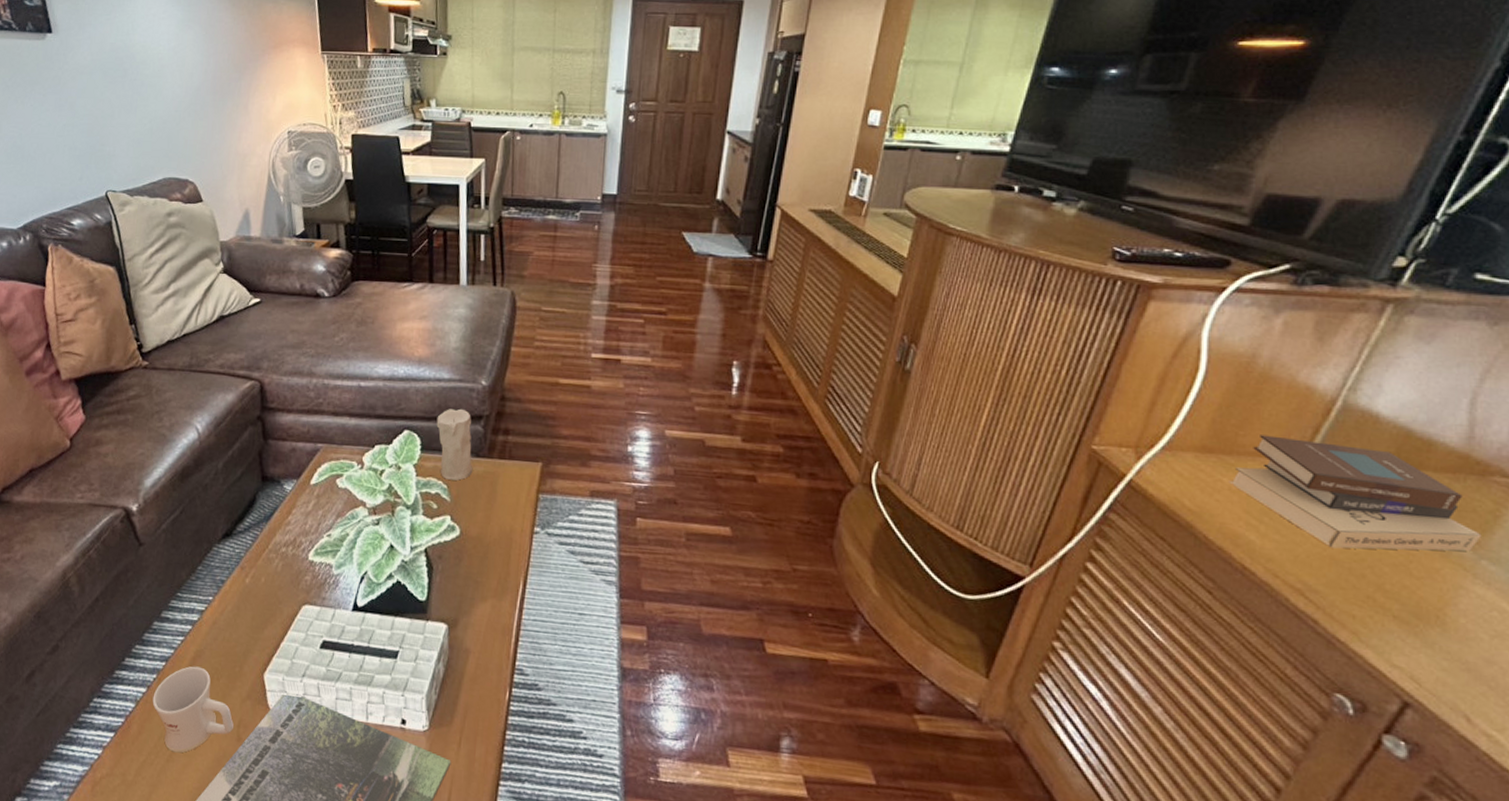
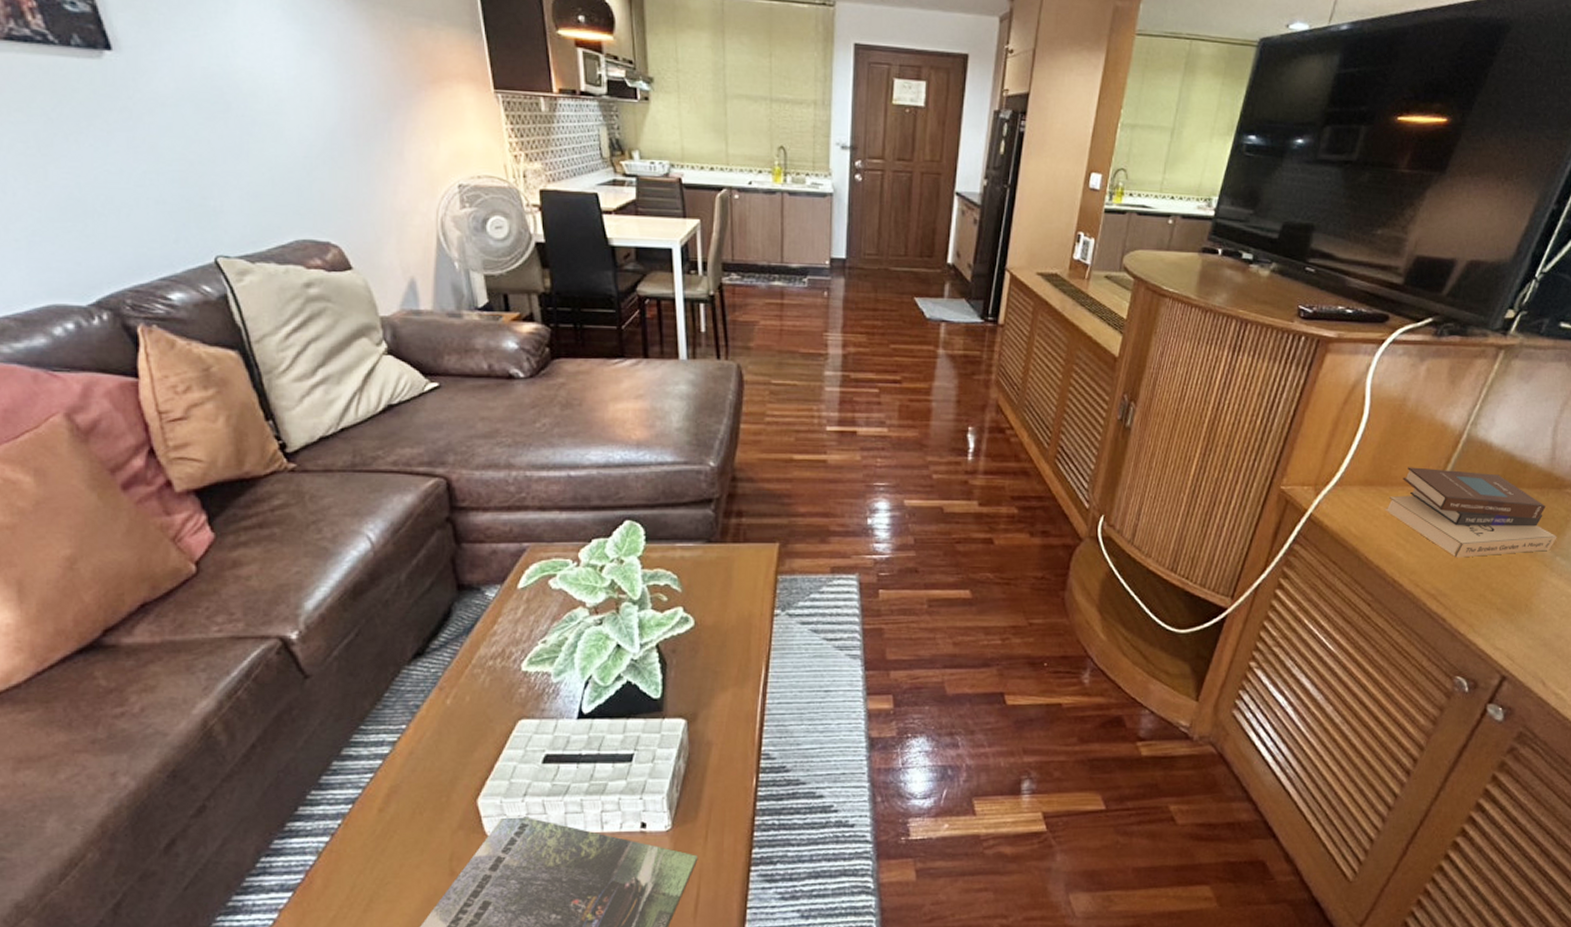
mug: present [152,666,235,753] -> none [339,803,446,901]
candle: present [436,408,473,481] -> none [661,493,705,569]

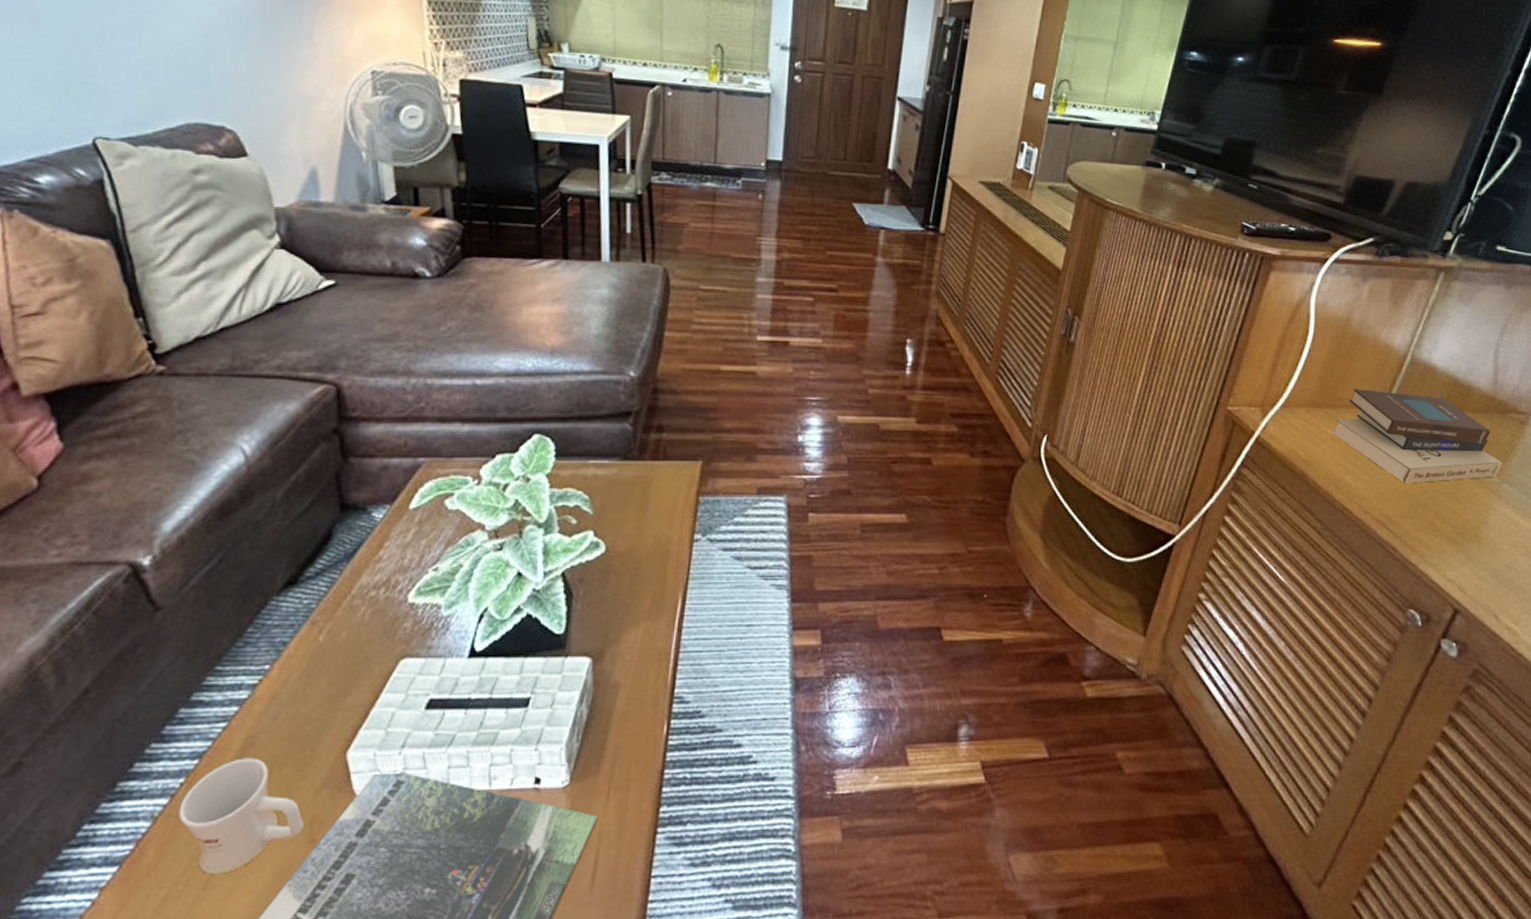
mug: none [339,803,446,901] -> present [178,757,305,875]

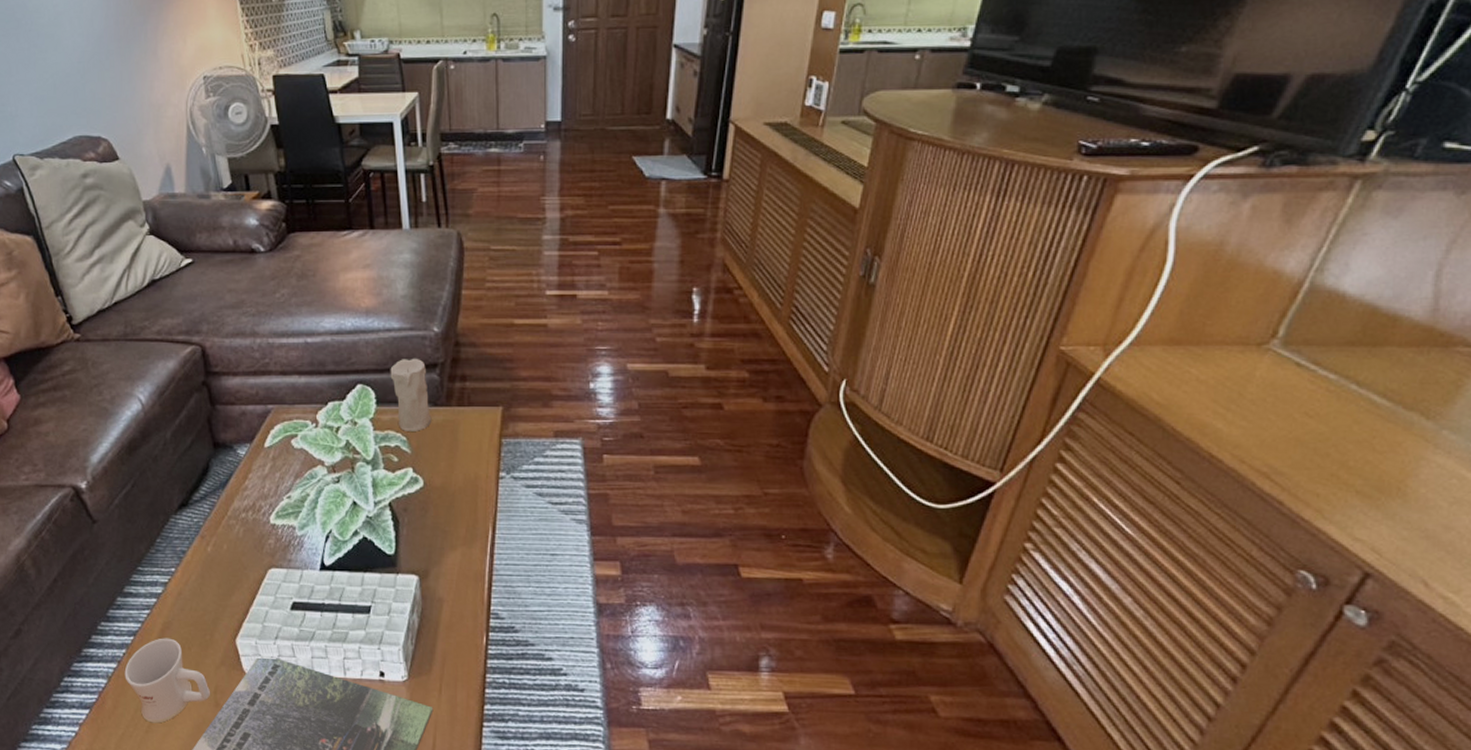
candle: none [574,405,621,489] -> present [390,358,432,431]
books: present [1332,389,1503,484] -> none [1196,323,1443,430]

